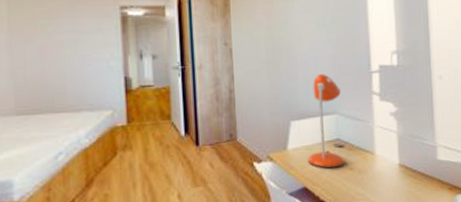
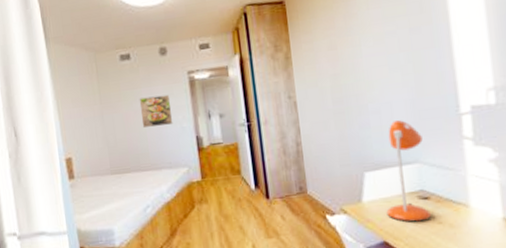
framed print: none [59,29,99,63] -> present [139,94,173,128]

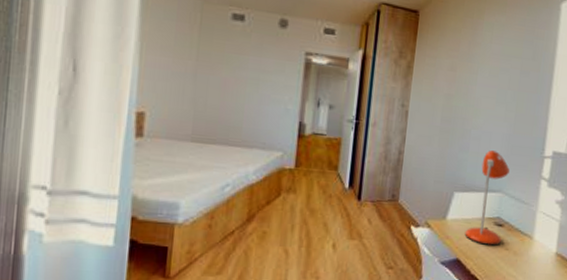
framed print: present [139,94,173,128] -> none [241,66,281,103]

